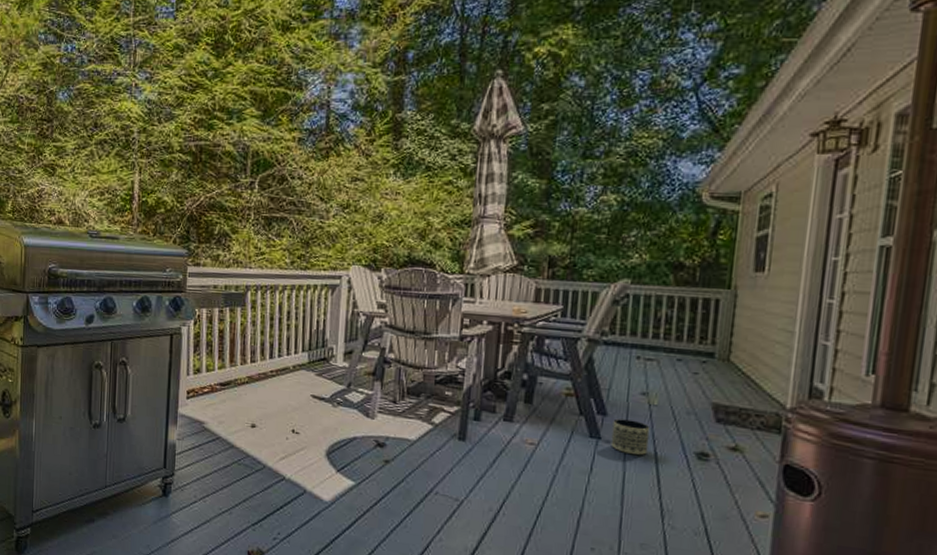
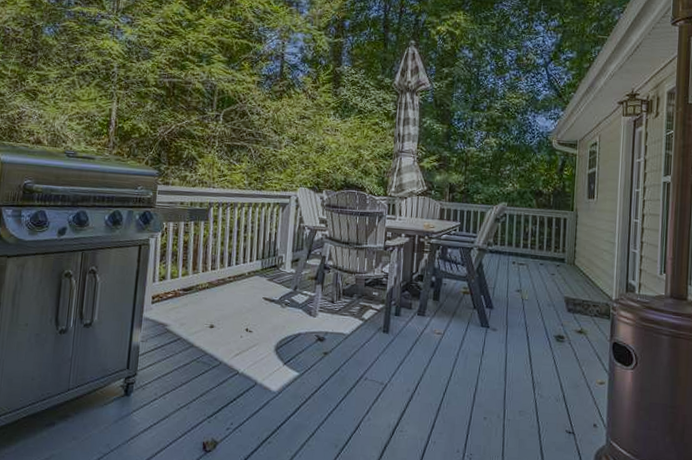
planter: present [611,418,650,456] -> none [496,311,523,340]

